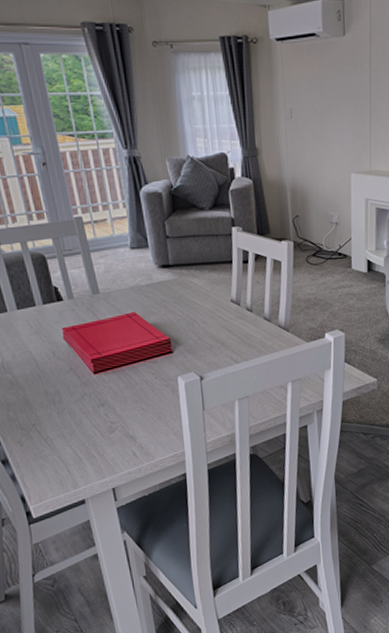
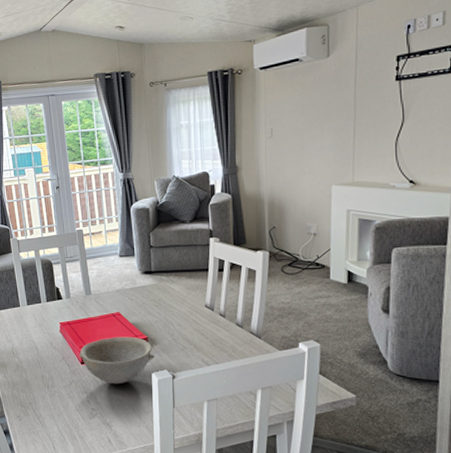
bowl: none [89,338,179,393] -> present [78,336,155,385]

